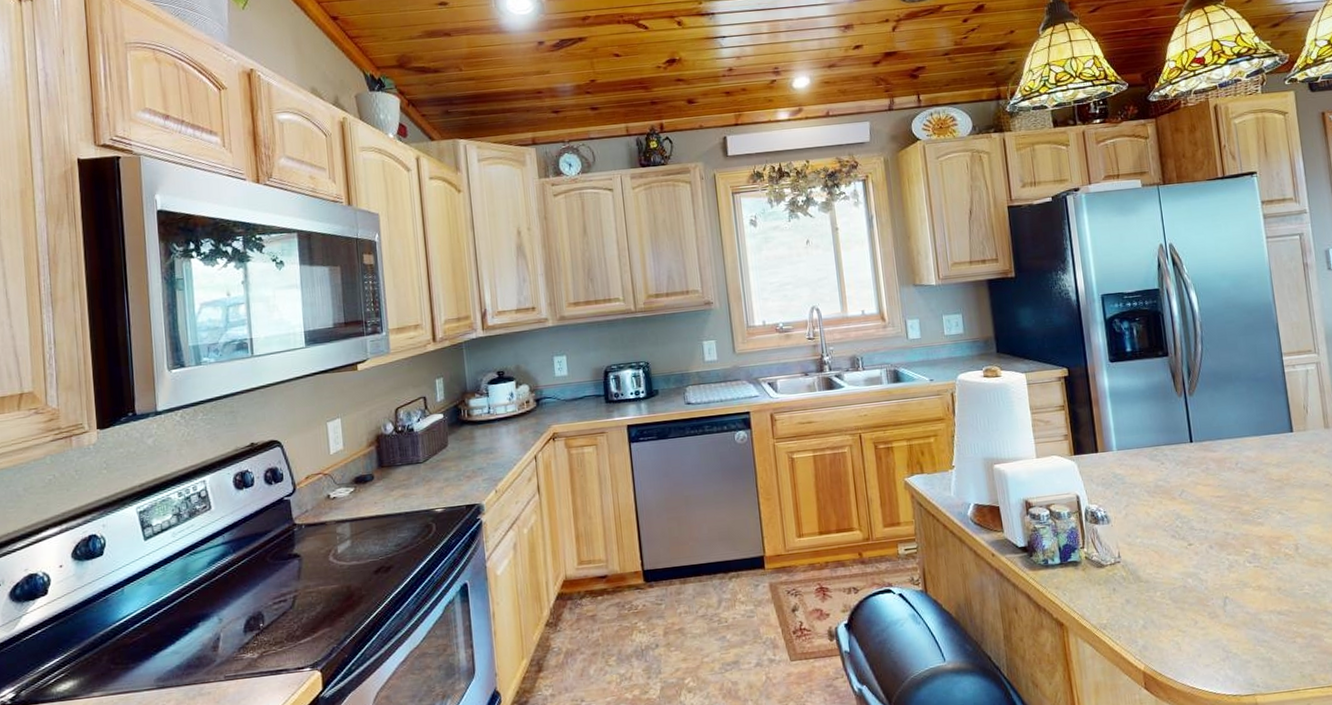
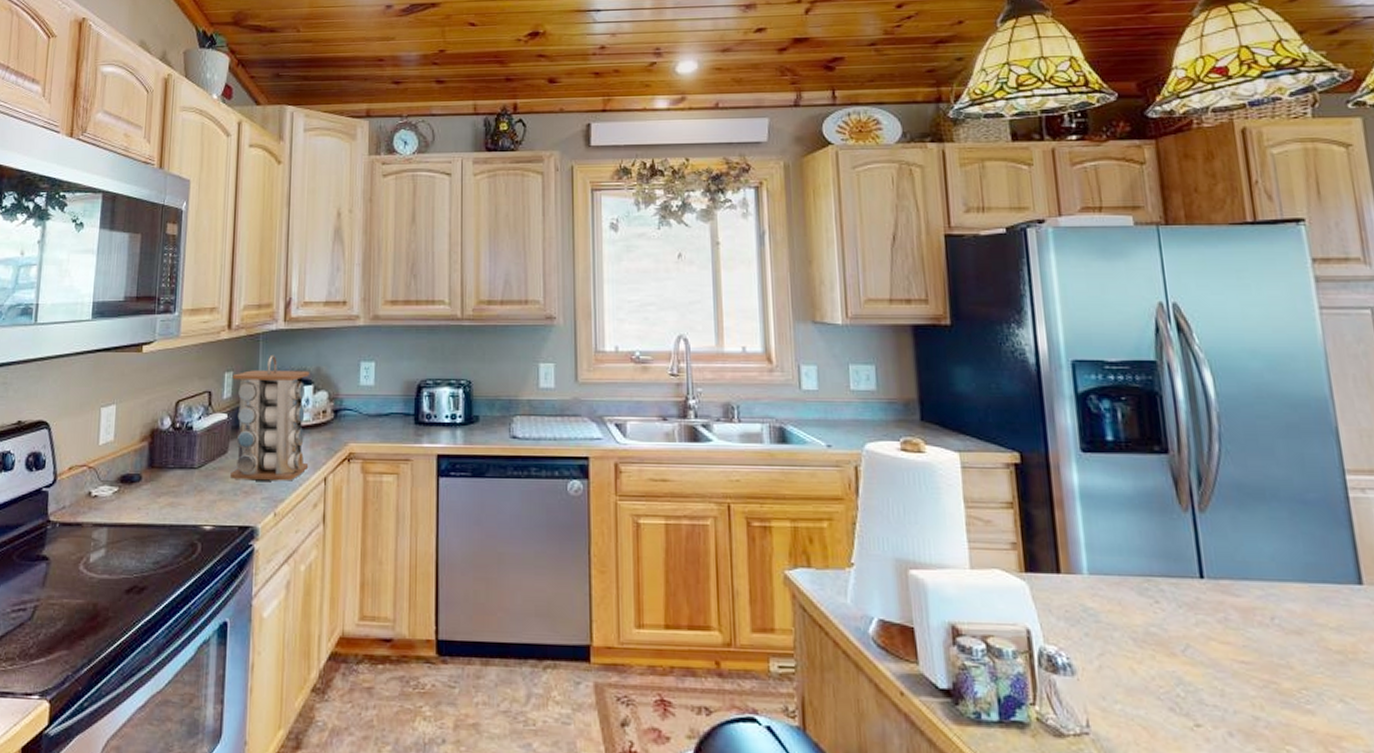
spice rack: none [442,359,520,467] -> present [230,354,311,481]

